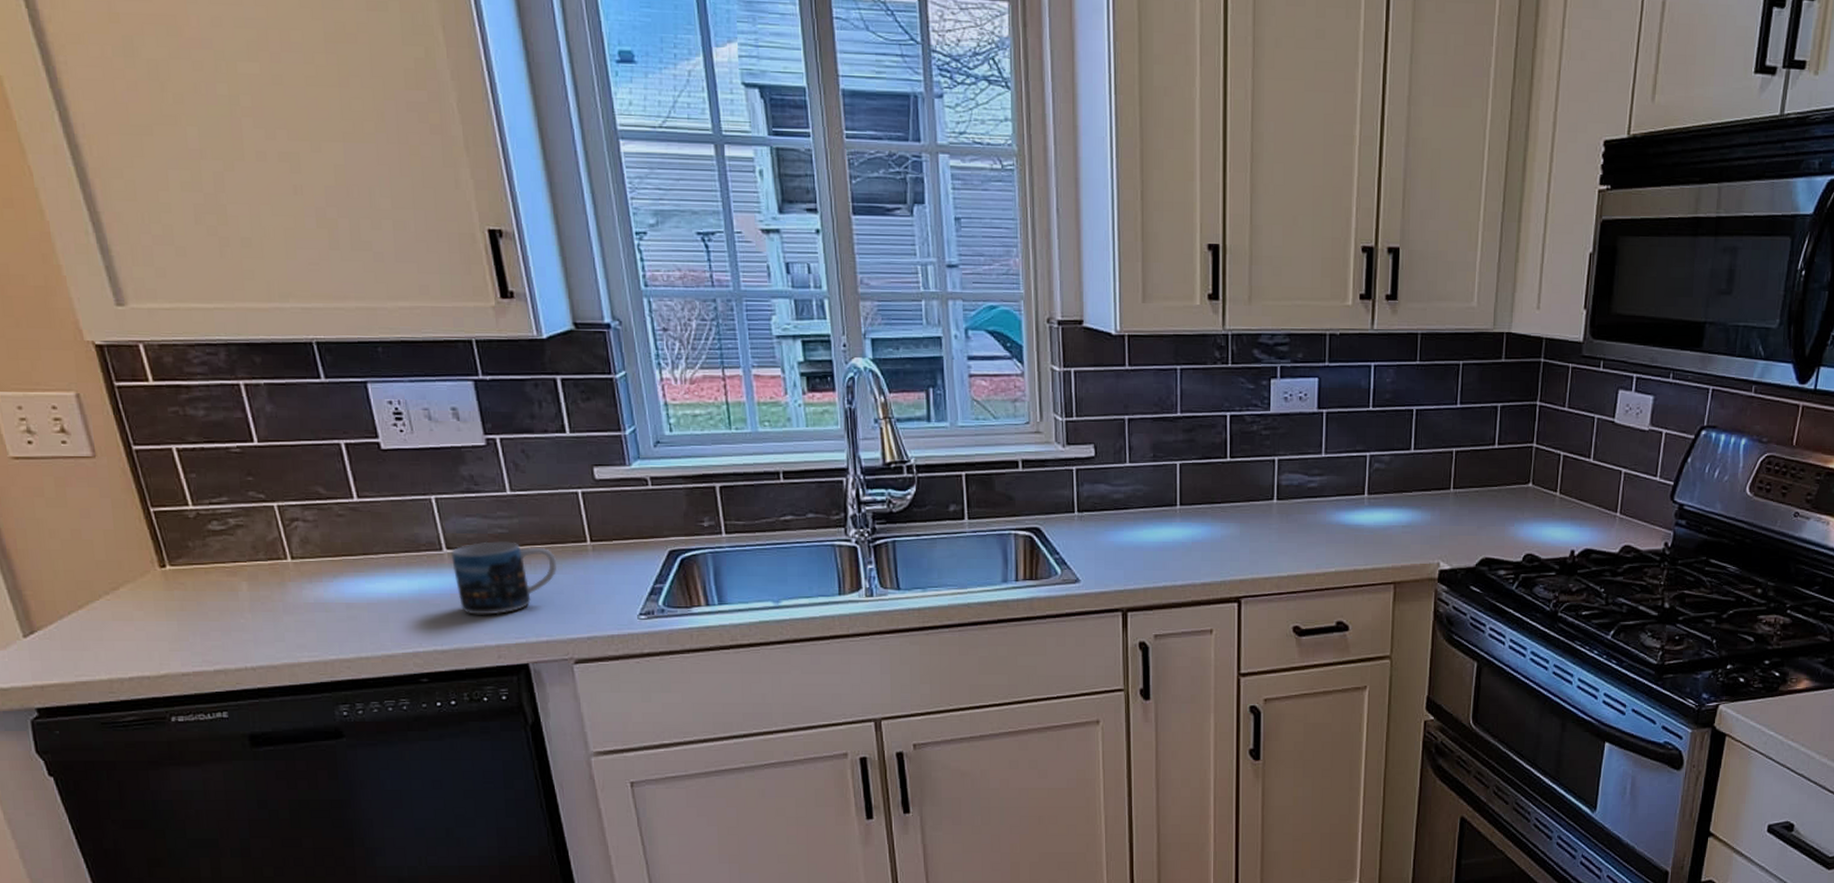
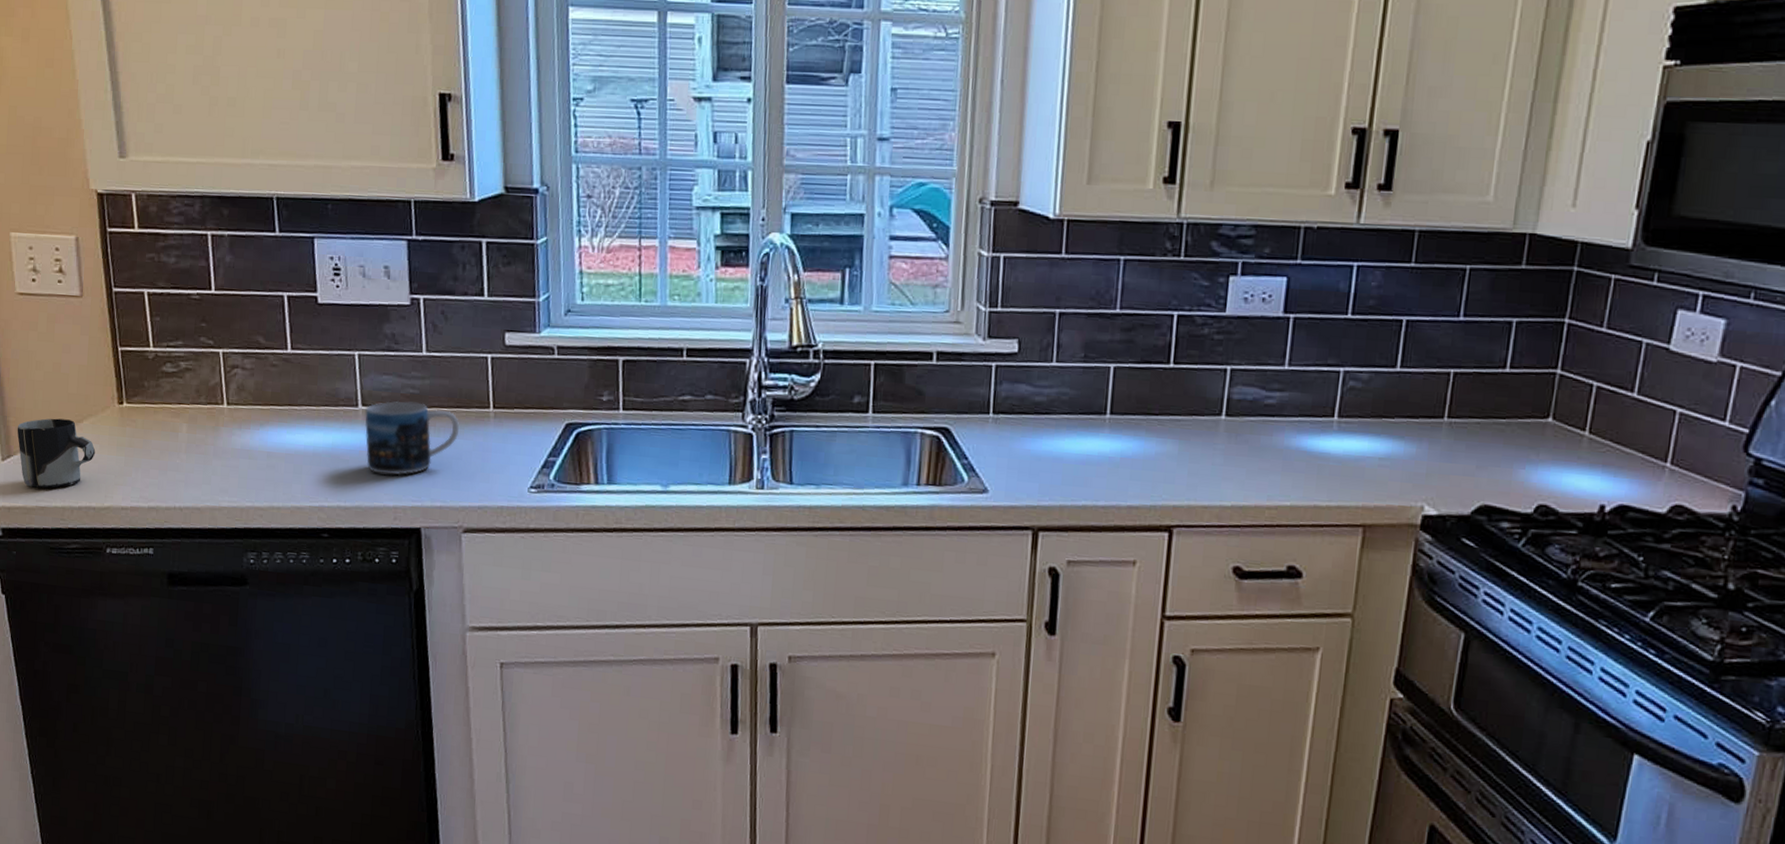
cup: none [36,588,141,662] -> present [17,418,96,489]

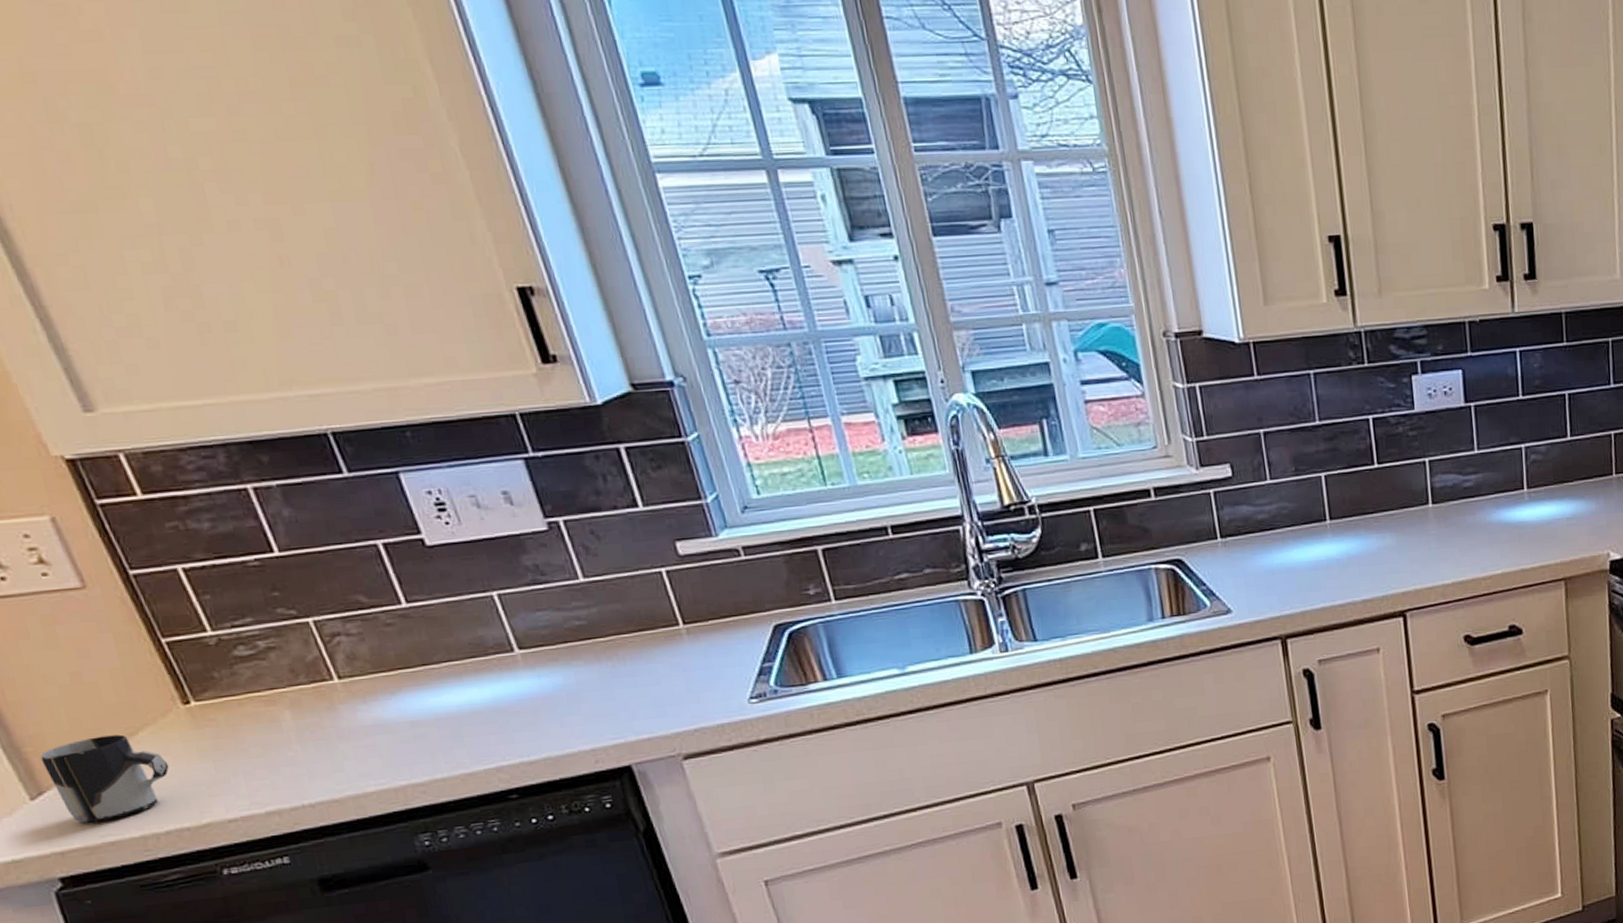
mug: present [365,400,459,476] -> none [524,633,649,719]

